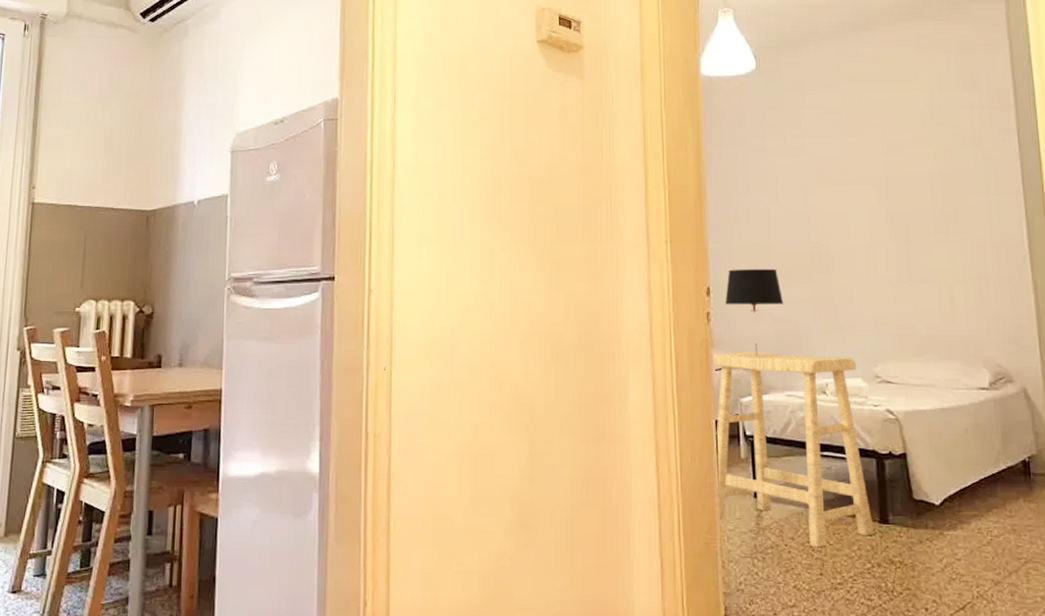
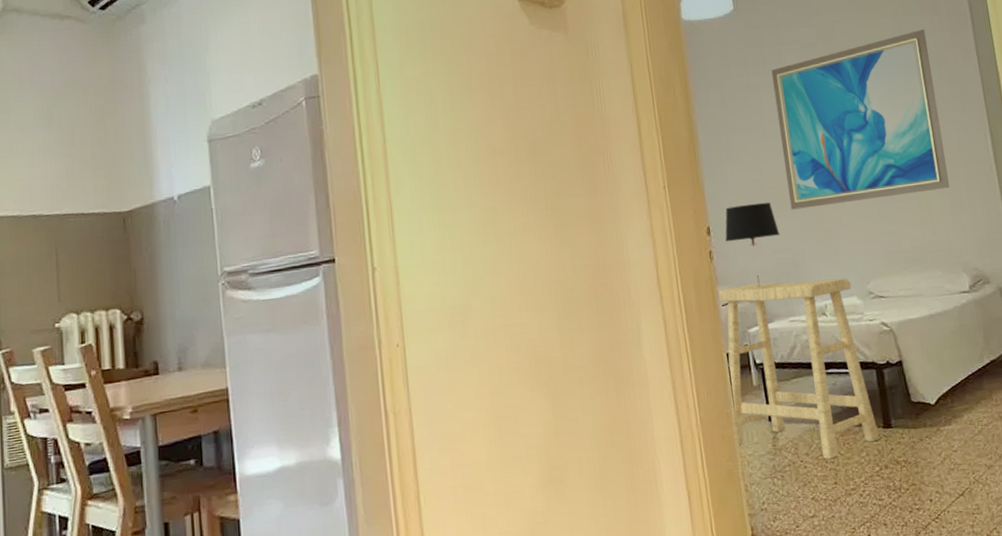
wall art: none [790,105,975,280] -> present [771,29,950,210]

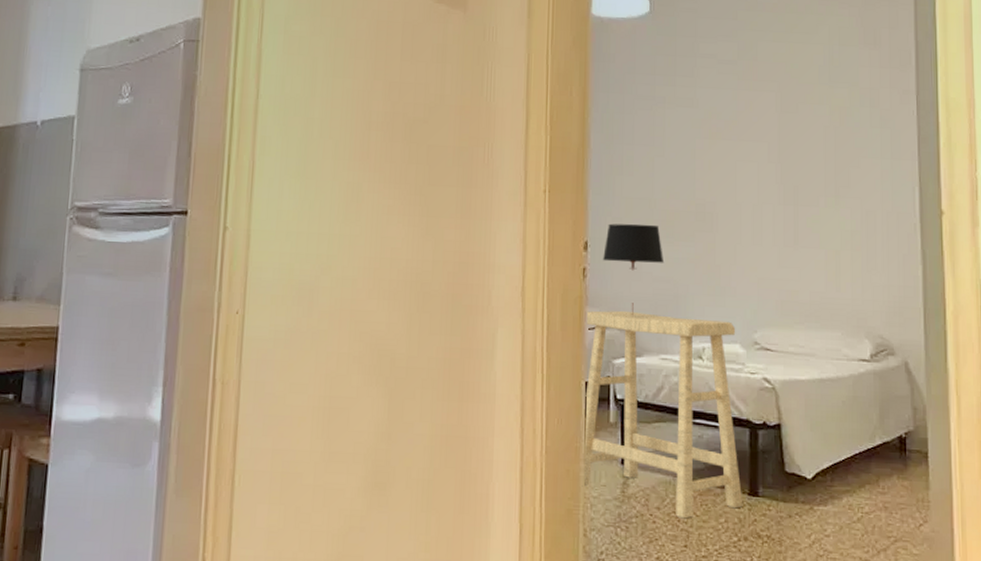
wall art: present [771,29,950,210] -> none [680,62,864,242]

